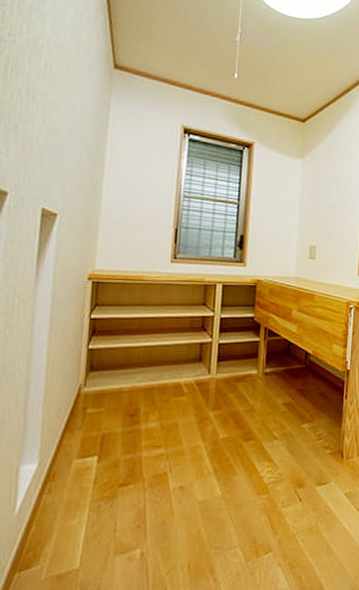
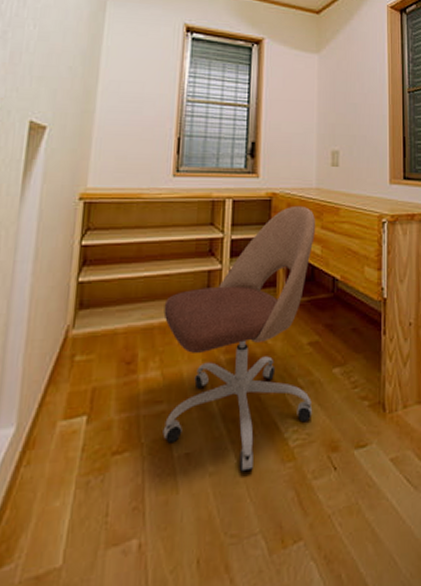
office chair: none [161,291,293,501] -> present [163,205,315,472]

